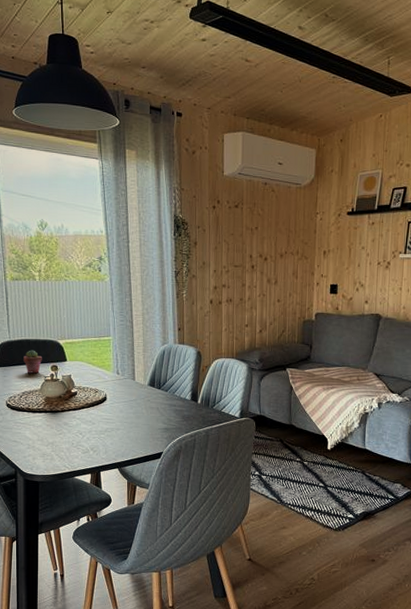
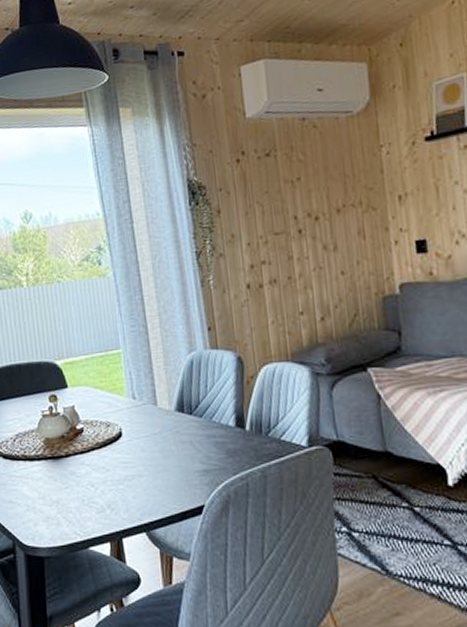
potted succulent: present [23,350,43,374] -> none [14,377,38,409]

